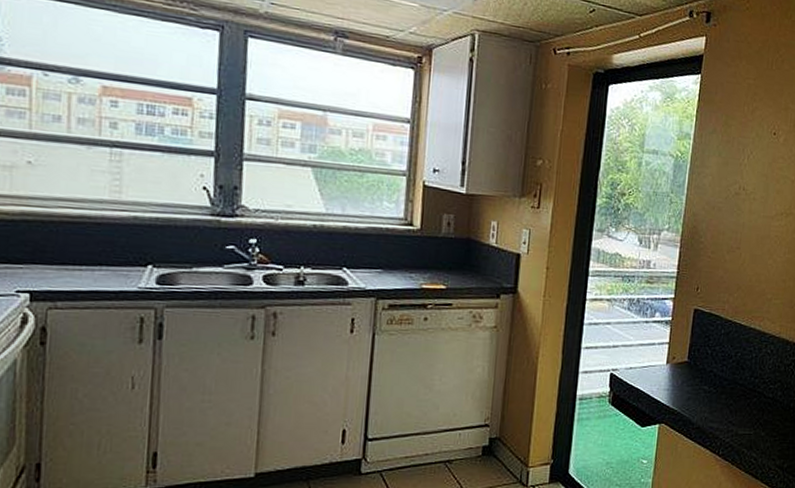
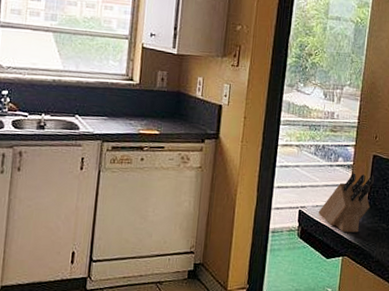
knife block: none [632,330,696,397] -> present [318,174,375,233]

